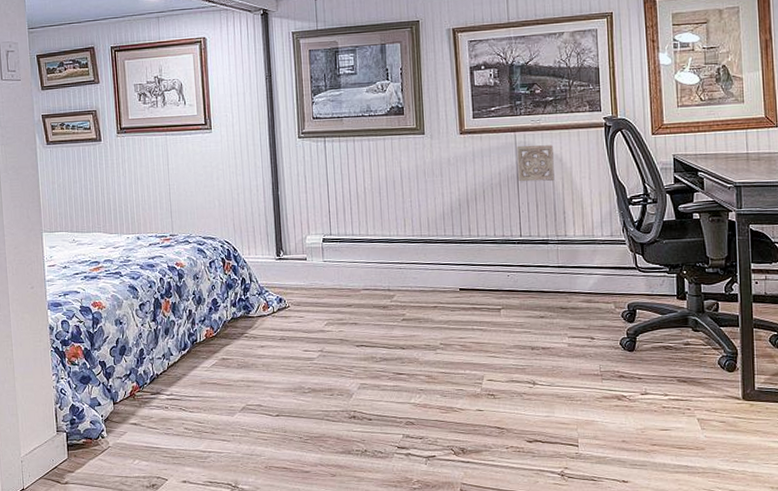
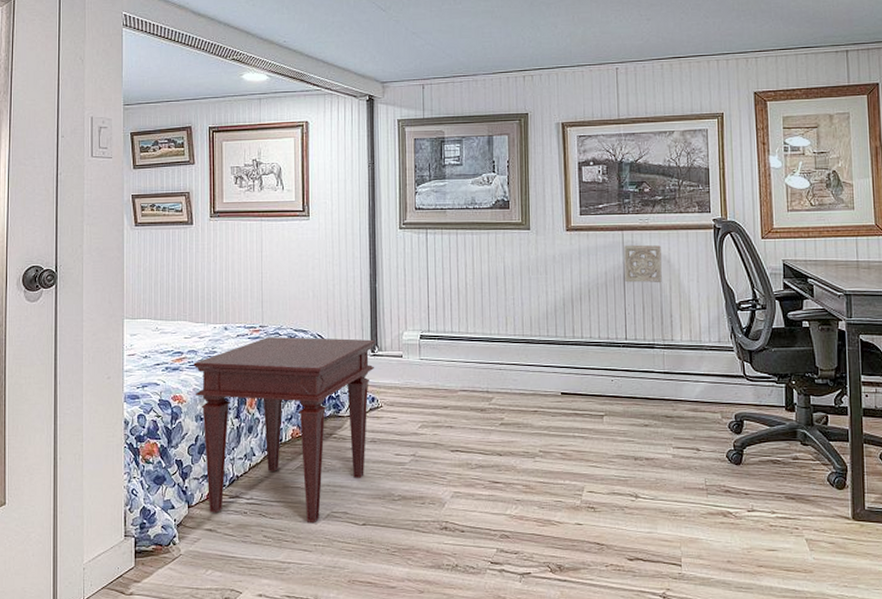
side table: none [110,244,281,416] -> present [193,337,376,524]

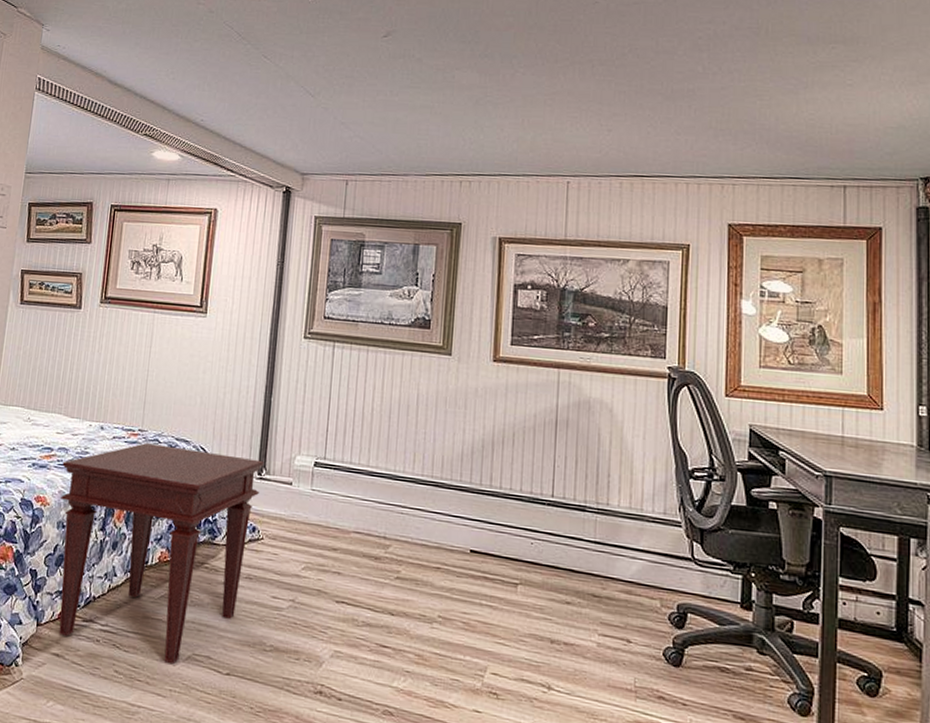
wall ornament: present [624,245,662,283] -> none [557,385,603,435]

